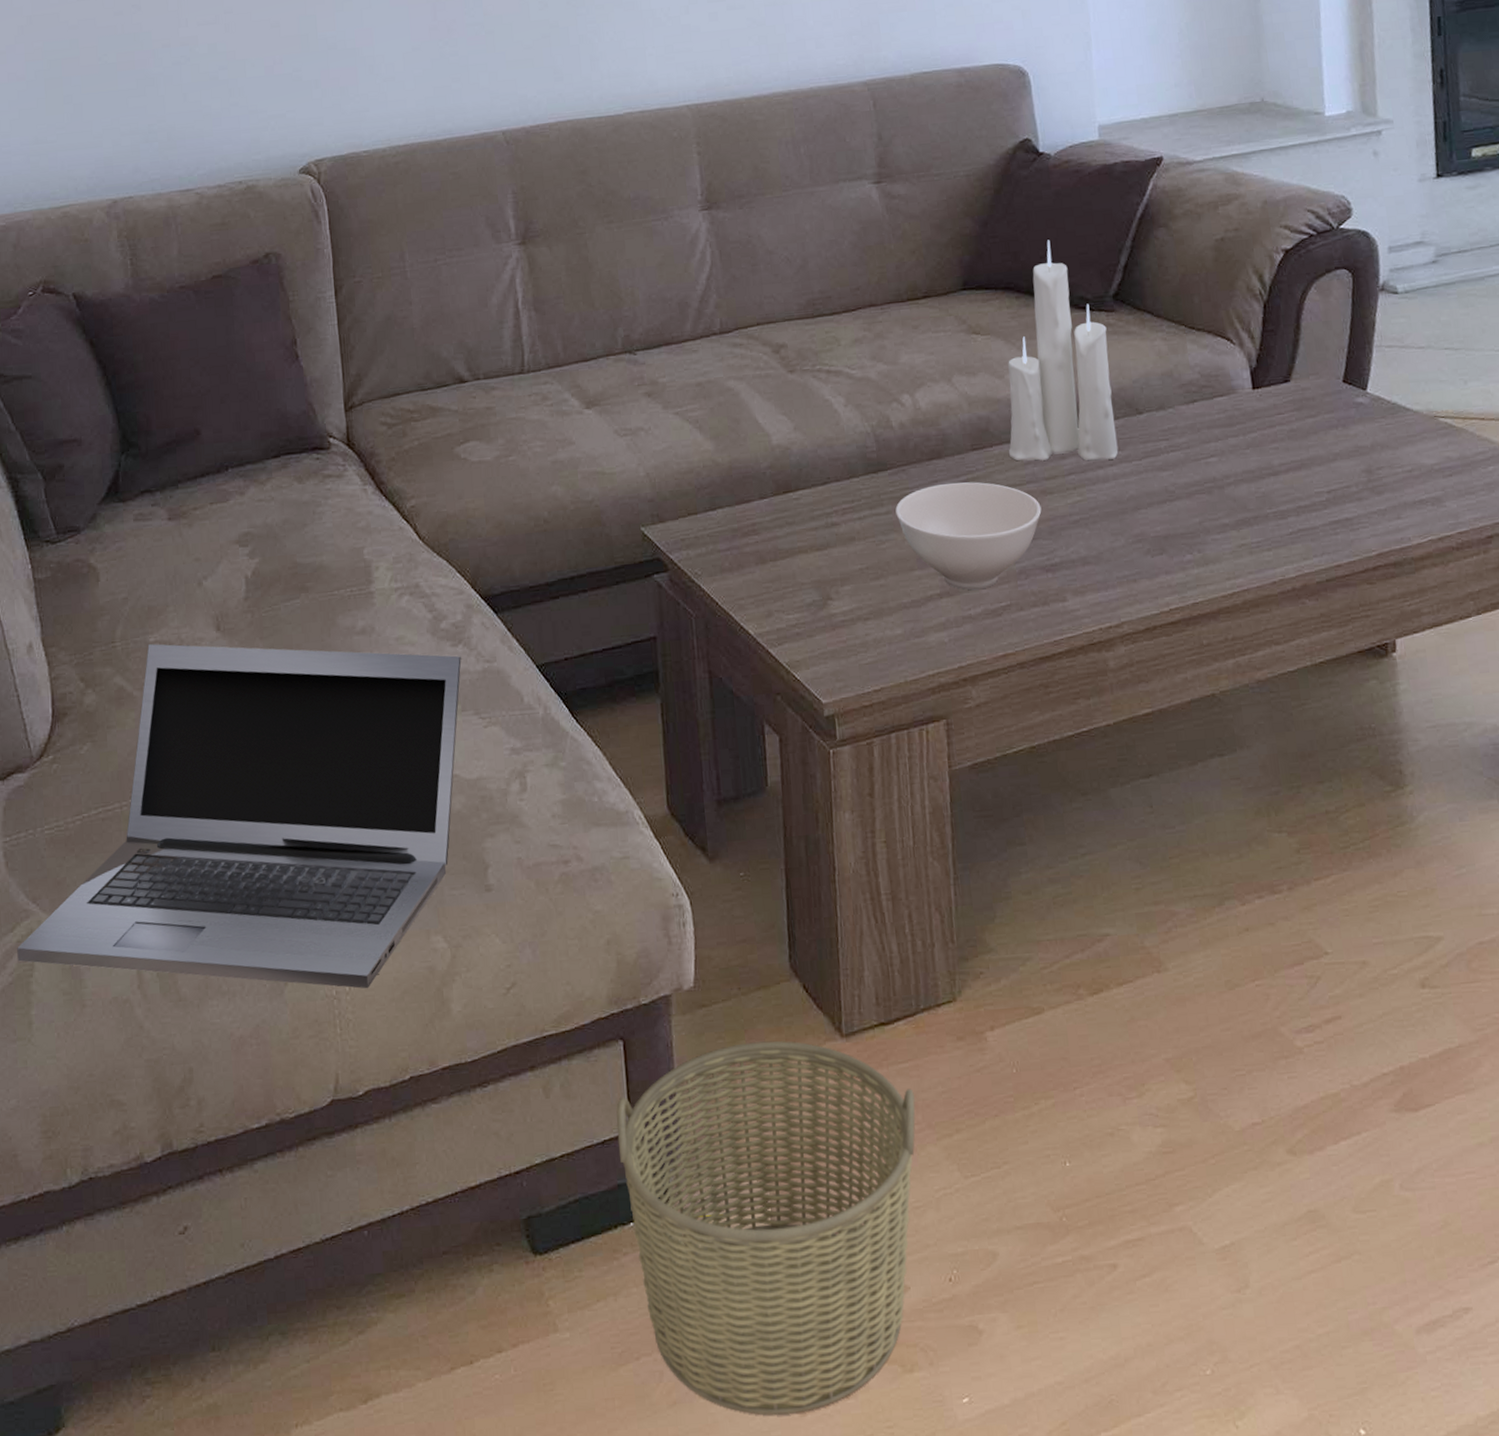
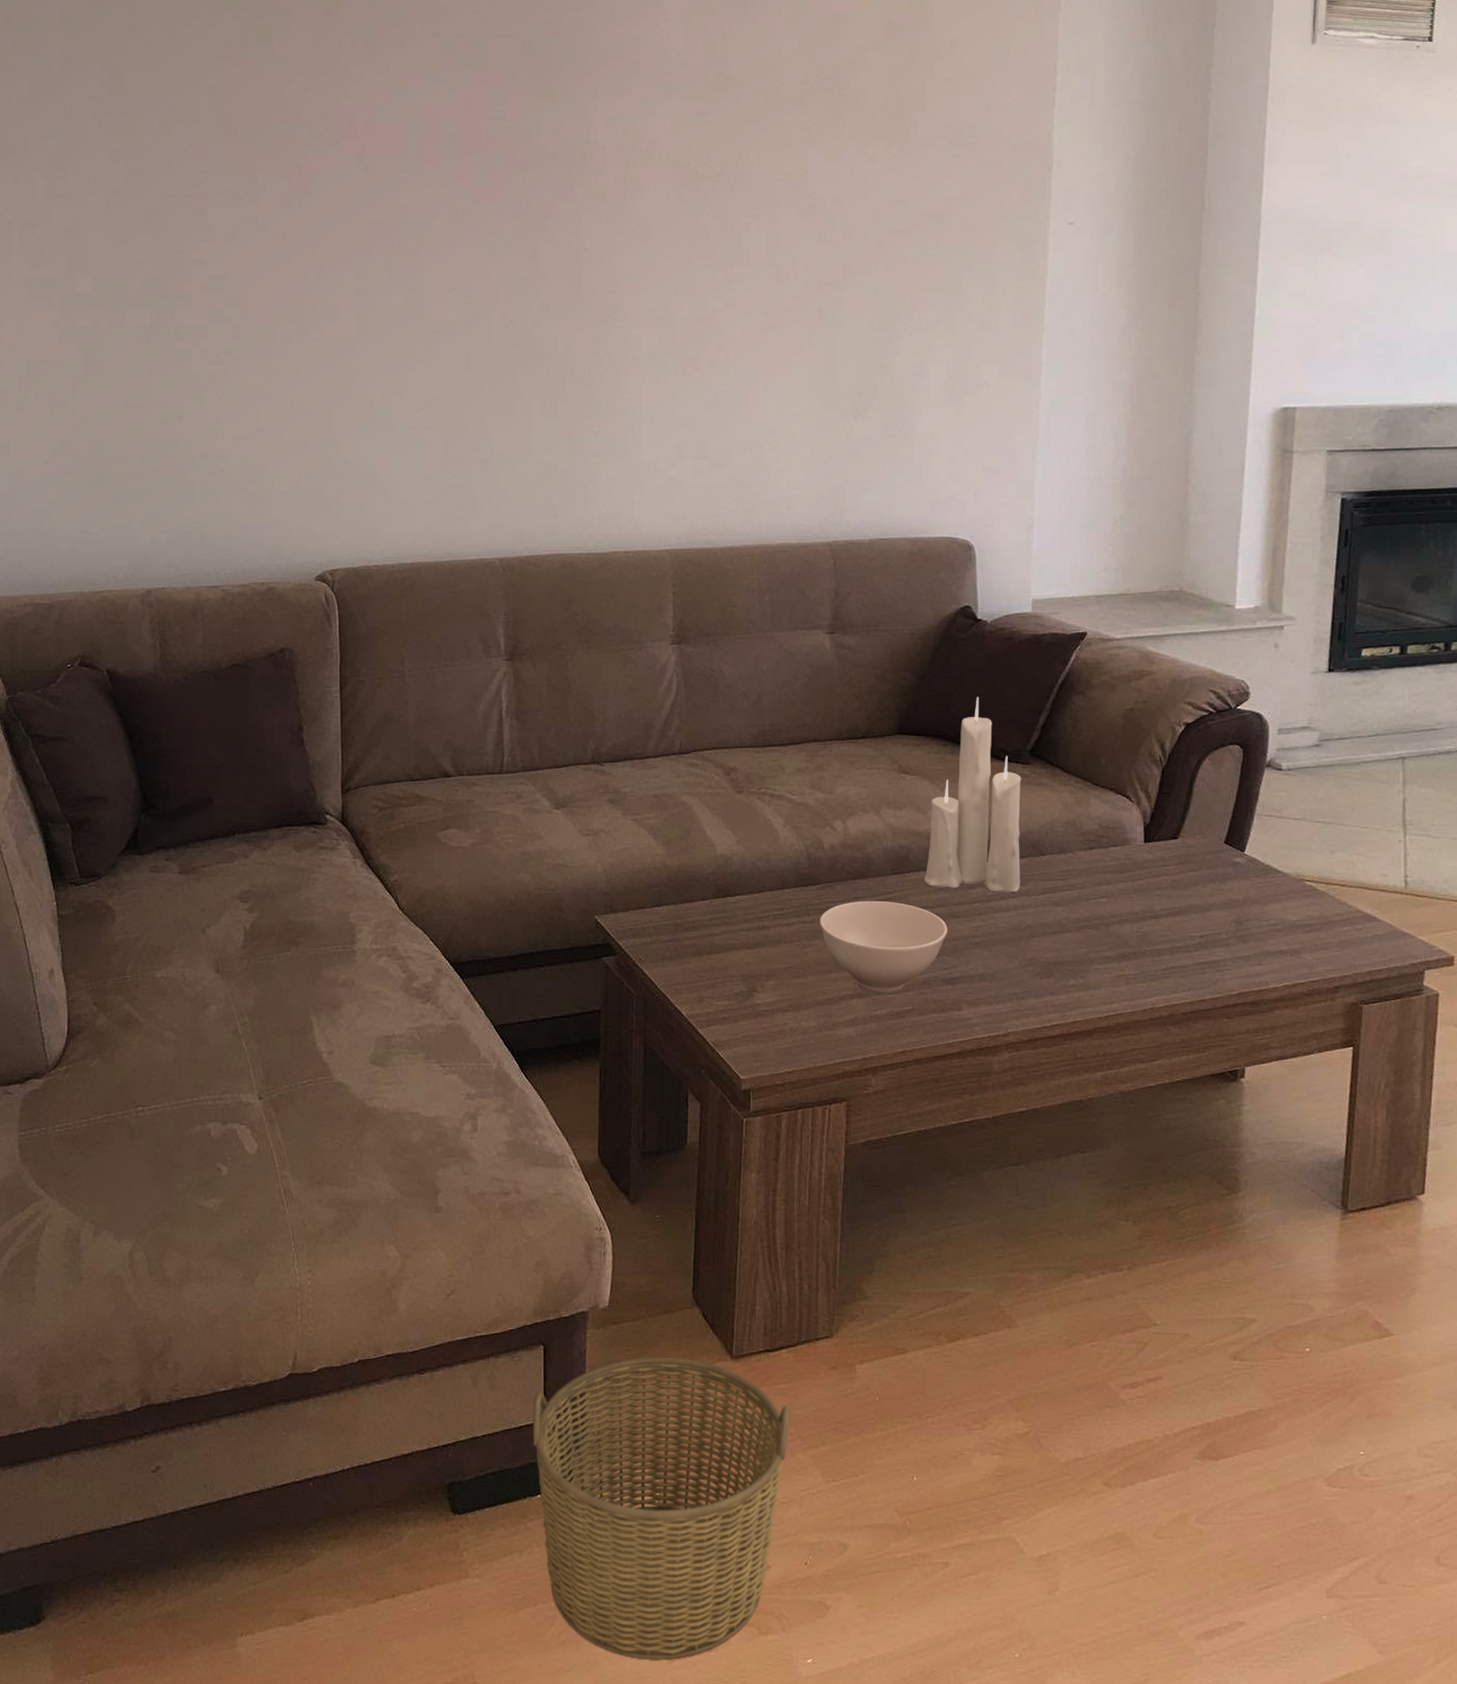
laptop: present [17,644,462,989] -> none [26,979,429,1285]

